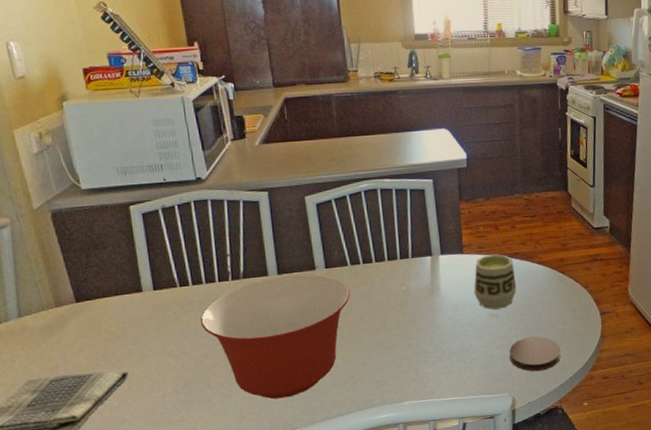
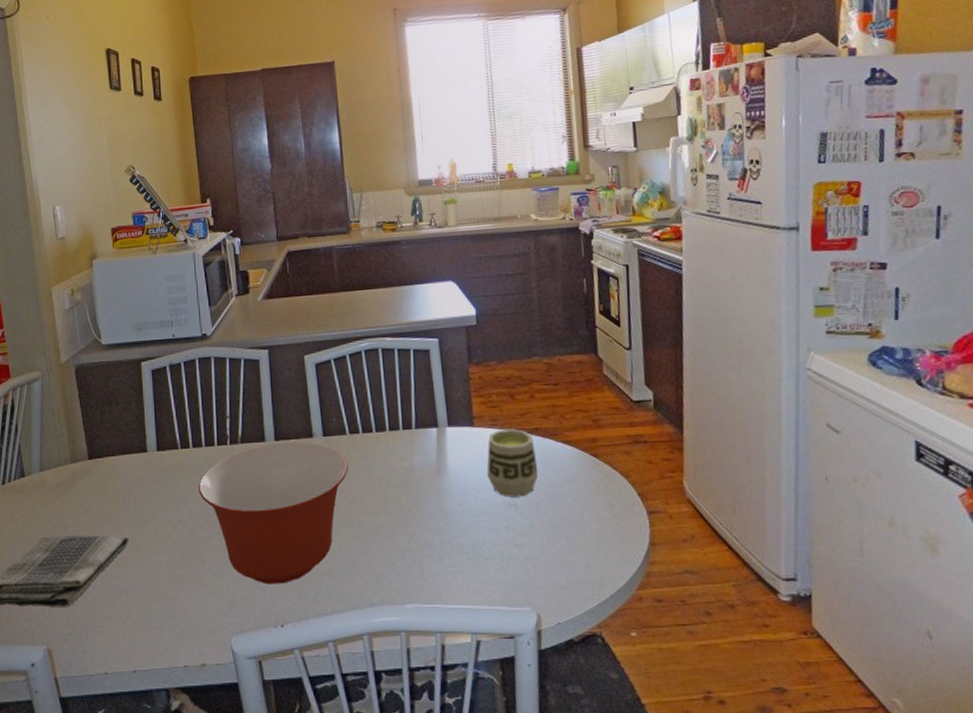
coaster: present [509,336,561,372] -> none [531,536,598,583]

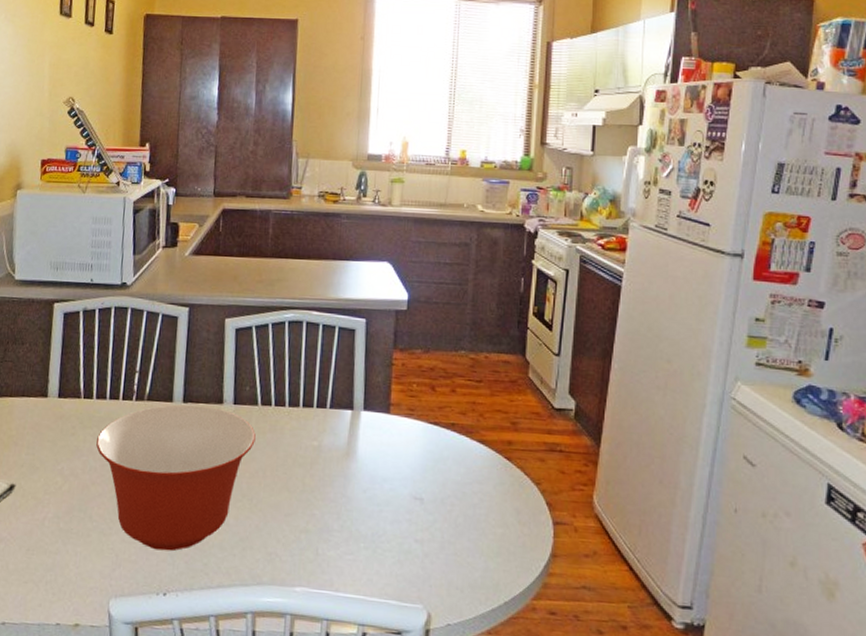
cup: present [486,429,539,498] -> none [396,420,449,492]

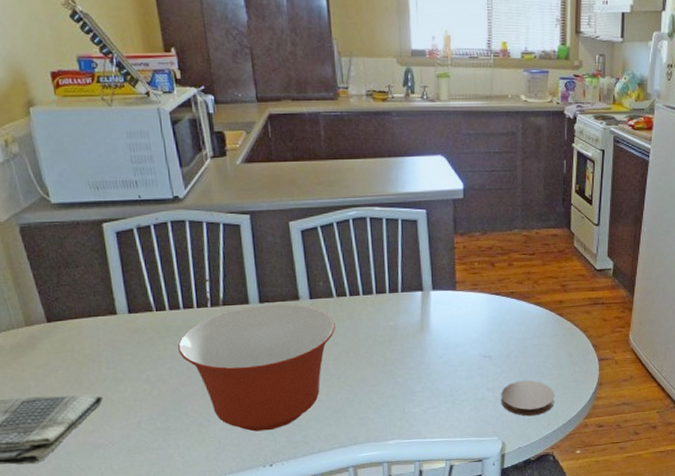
coaster: none [430,535,496,585] -> present [501,380,555,417]

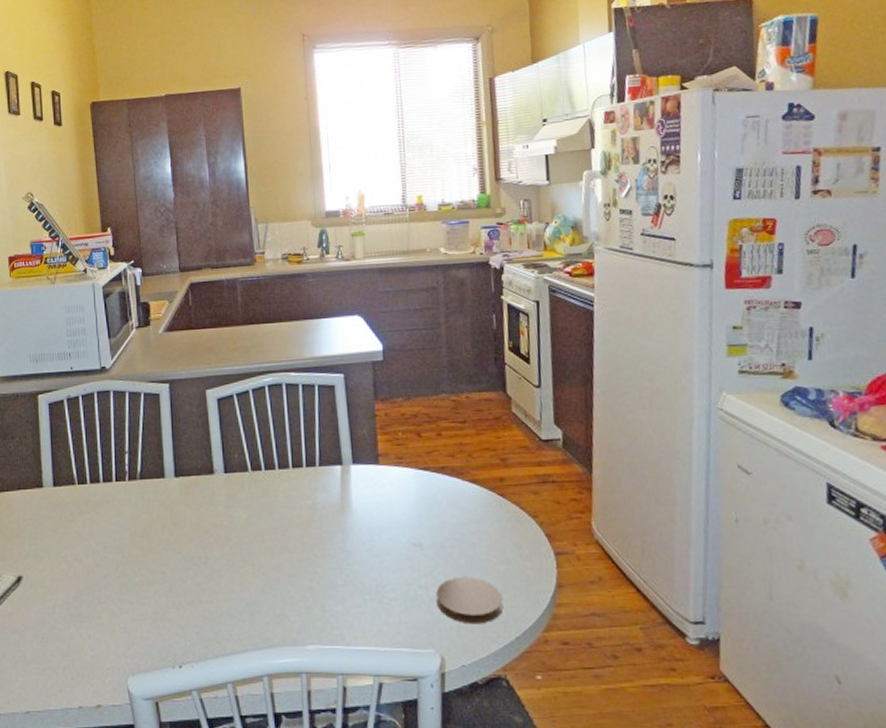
mixing bowl: present [178,303,336,432] -> none [96,477,250,624]

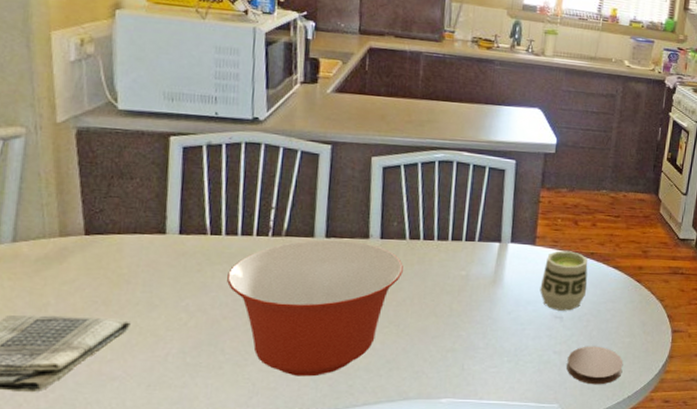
mixing bowl: none [96,477,250,624] -> present [227,239,403,377]
cup: none [391,467,445,537] -> present [540,250,588,311]

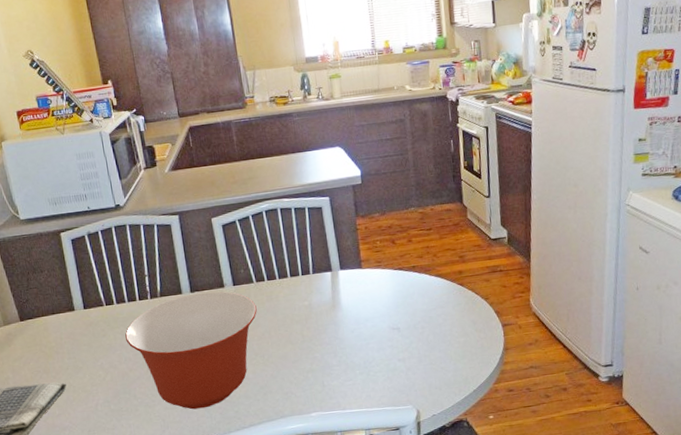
cup: present [540,250,588,311] -> none [373,268,416,323]
coaster: present [566,346,623,385] -> none [411,349,464,384]

